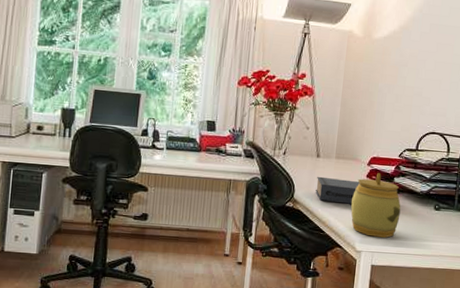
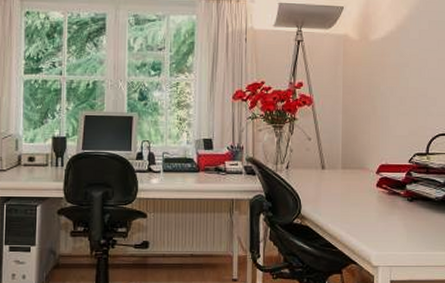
book: present [316,176,360,204] -> none [324,189,371,216]
jar: present [351,172,401,239] -> none [363,180,416,251]

